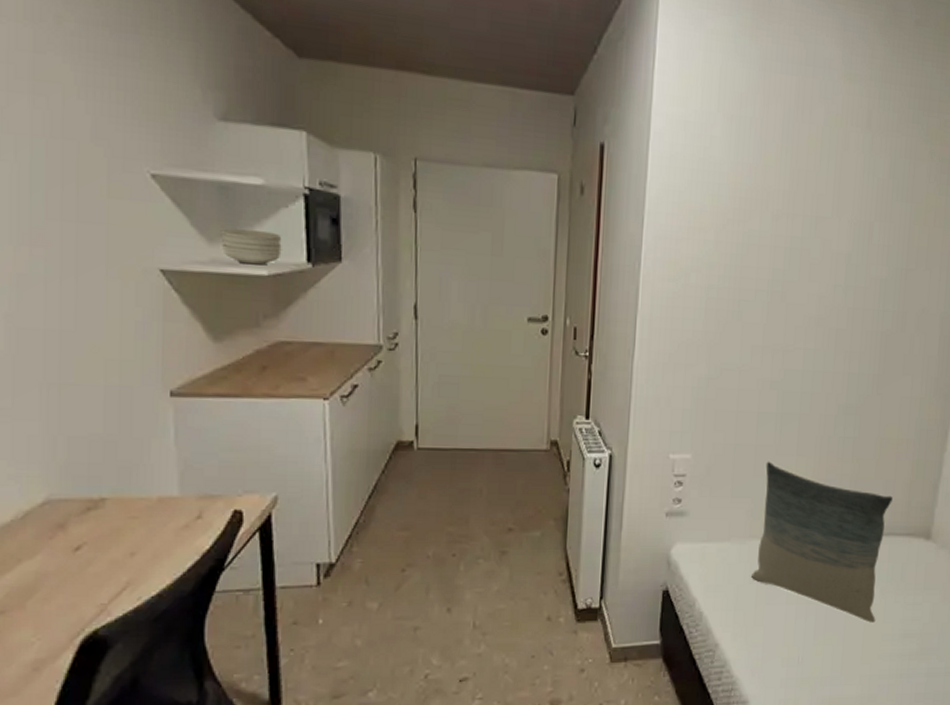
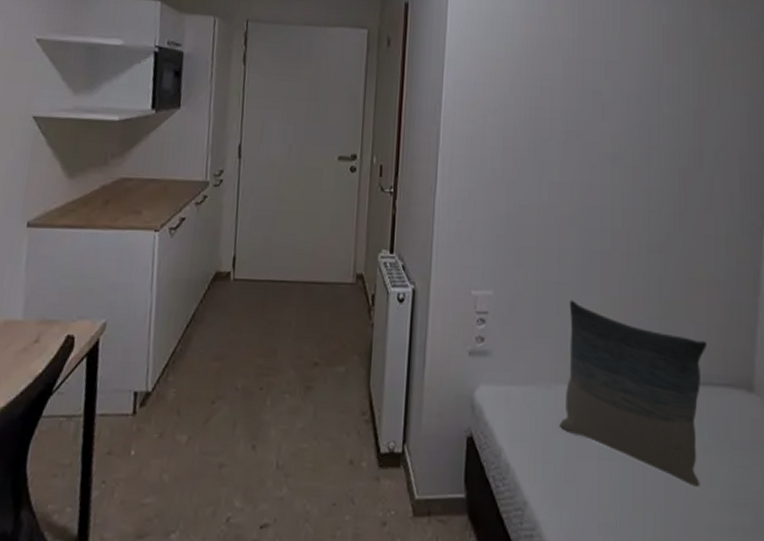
bowl: present [220,228,282,265] -> none [84,81,134,112]

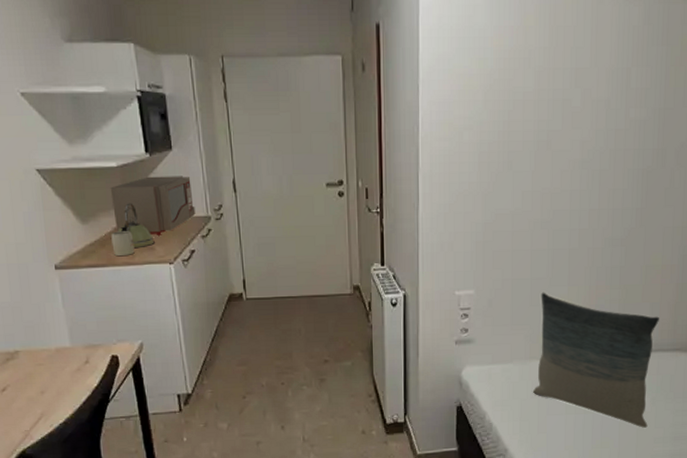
mug: none [95,190,121,219] -> present [111,231,135,257]
microwave: none [103,133,195,198] -> present [110,176,196,235]
kettle: none [105,160,143,211] -> present [117,203,155,249]

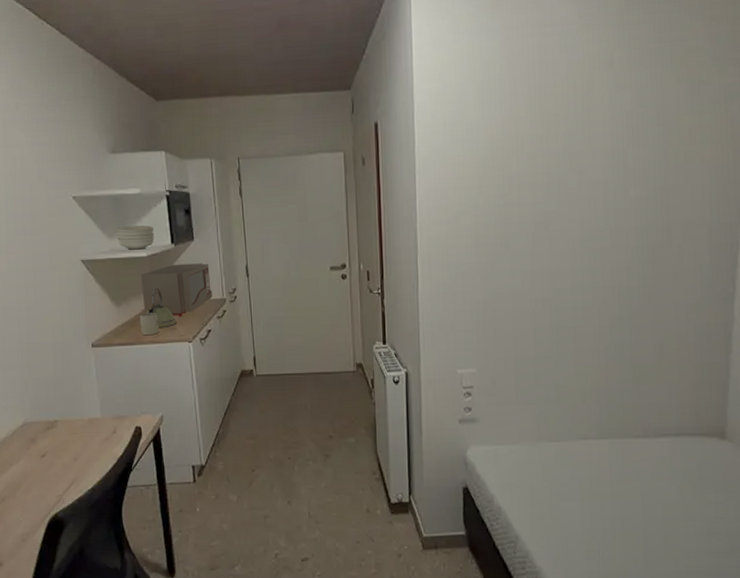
bowl: none [77,130,125,159] -> present [116,225,155,250]
pillow: present [533,292,659,428] -> none [544,371,679,520]

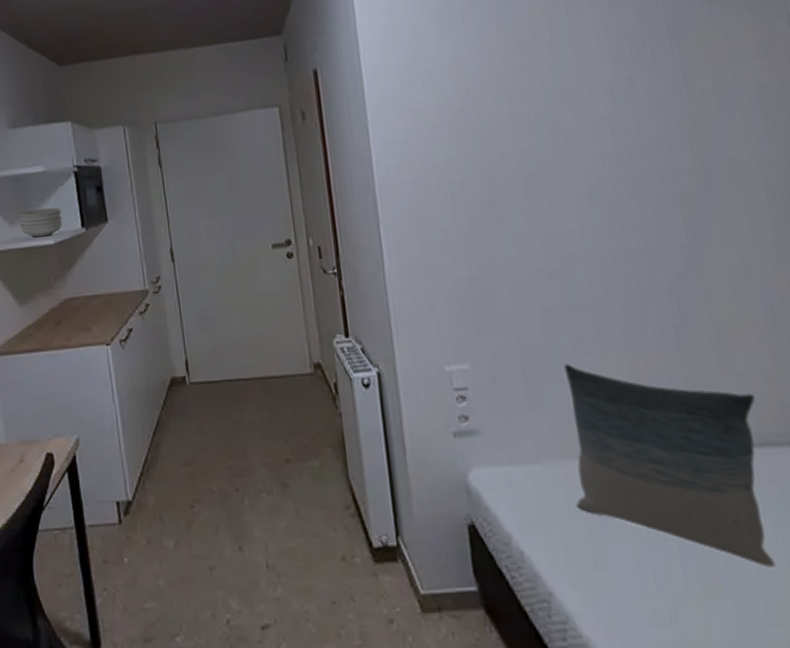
microwave: present [140,263,213,317] -> none [47,248,133,314]
mug: present [140,313,159,336] -> none [48,311,71,340]
kettle: present [145,288,177,329] -> none [54,280,91,330]
pillow: none [544,371,679,520] -> present [563,363,776,567]

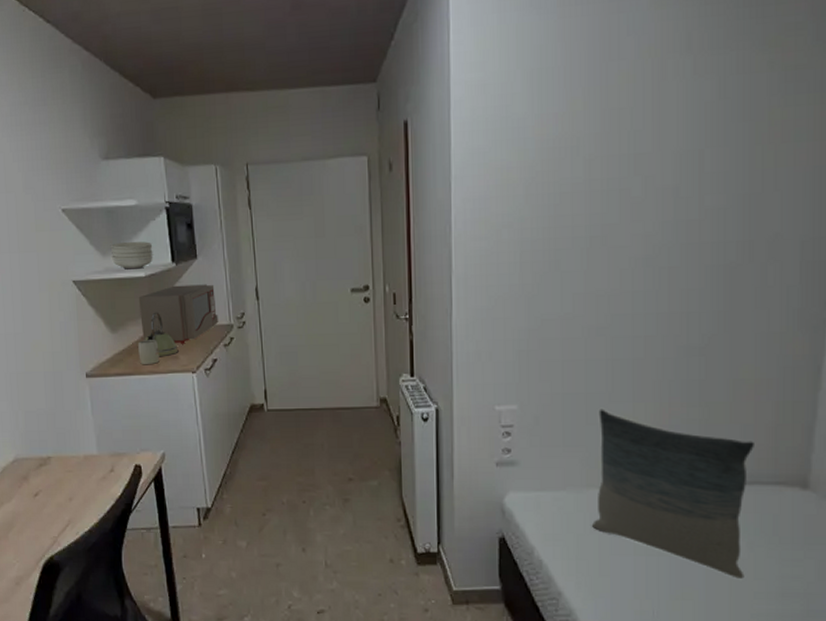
microwave: none [47,248,133,314] -> present [138,284,219,344]
mug: none [48,311,71,340] -> present [138,340,160,365]
kettle: none [54,280,91,330] -> present [144,312,179,357]

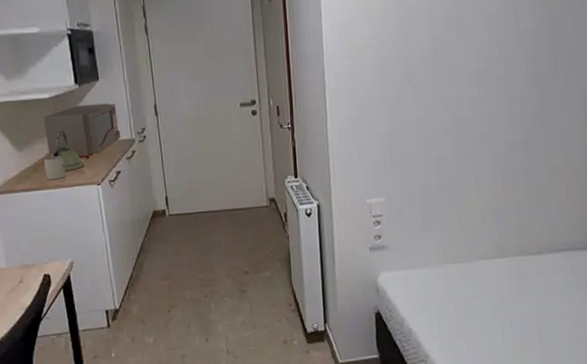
bowl: present [110,241,154,270] -> none [14,65,57,92]
pillow: present [592,409,754,579] -> none [449,196,568,329]

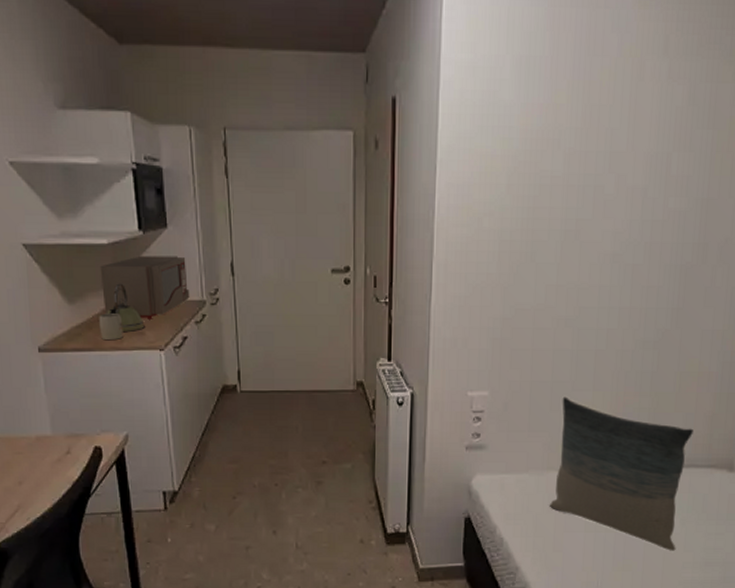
pillow: none [449,196,568,329] -> present [550,396,693,551]

